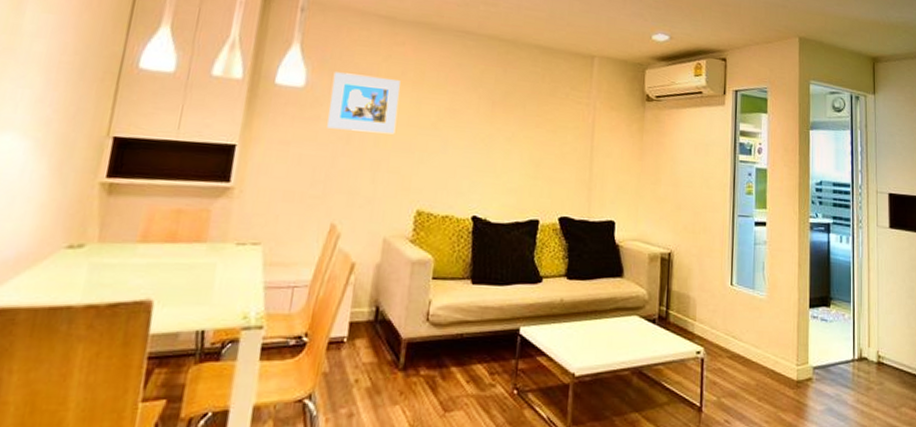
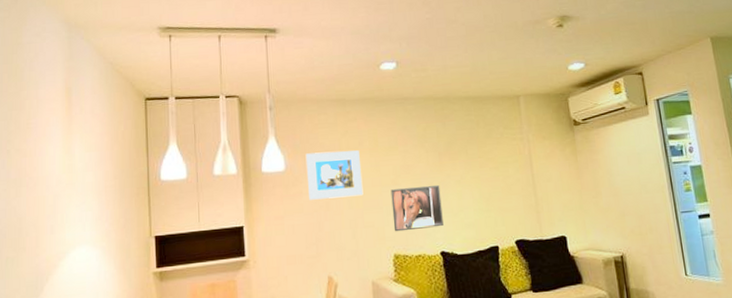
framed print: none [423,133,487,187] -> present [390,185,444,232]

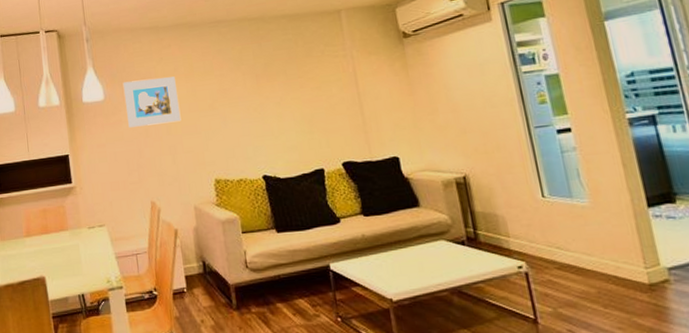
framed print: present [390,185,444,232] -> none [208,108,264,157]

